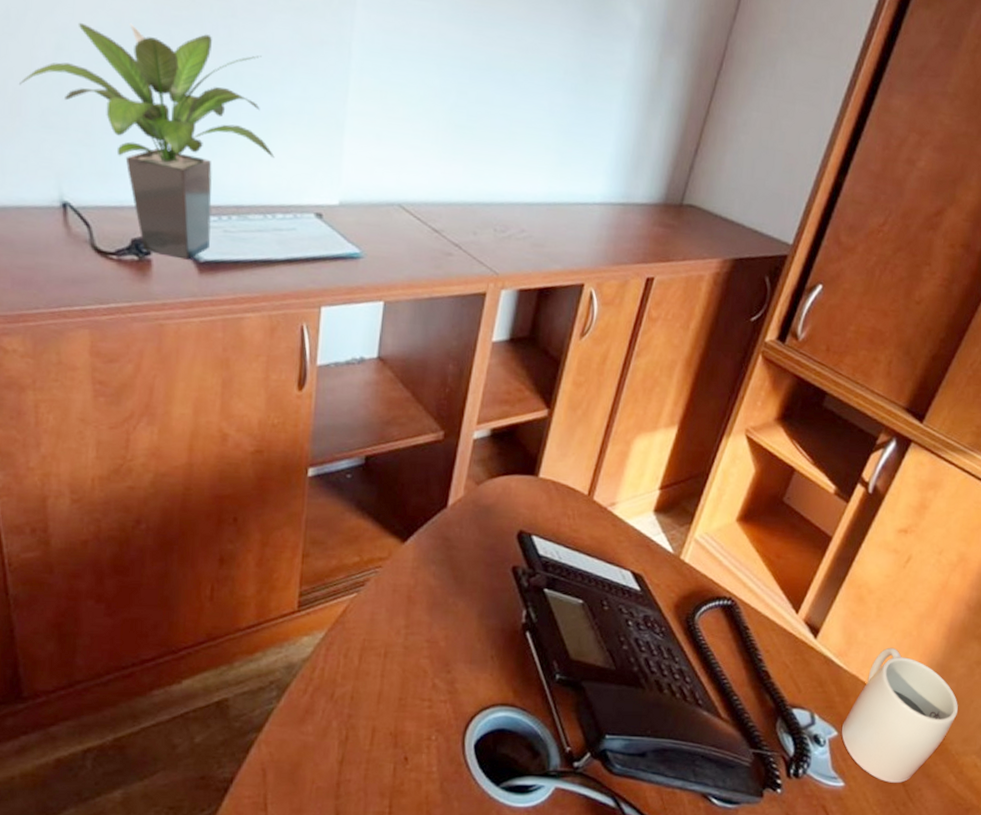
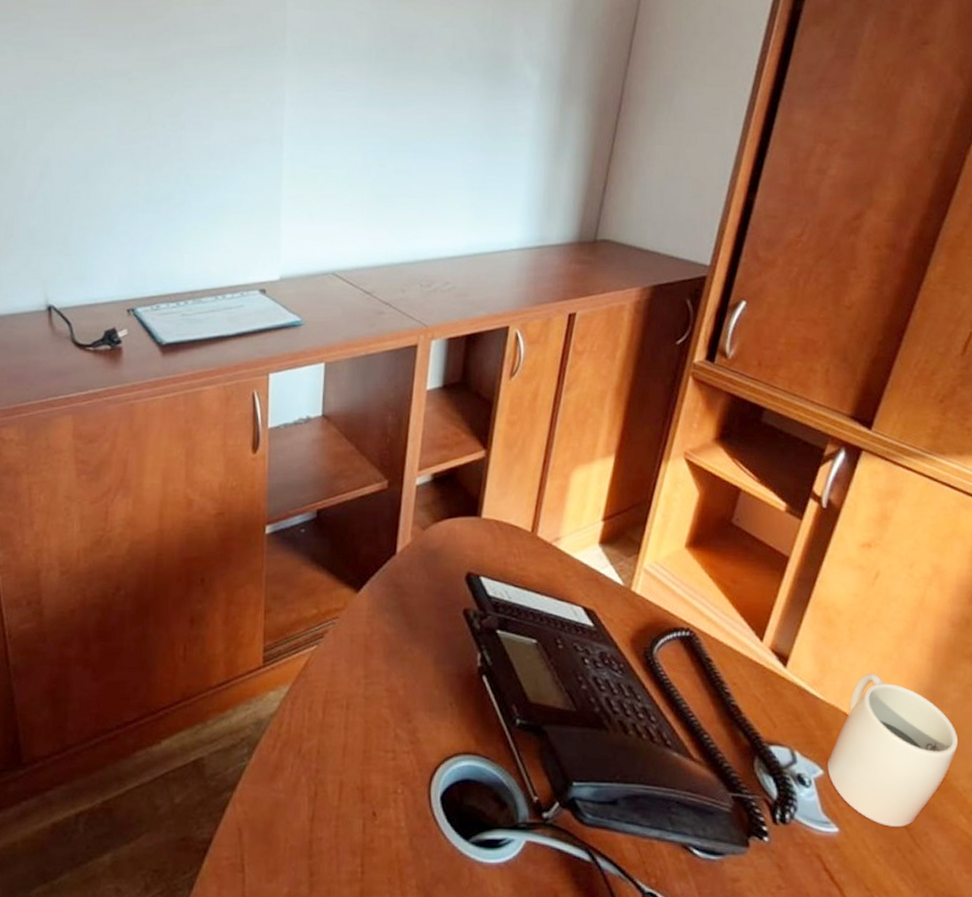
potted plant: present [19,22,275,260] -> none [12,147,222,344]

